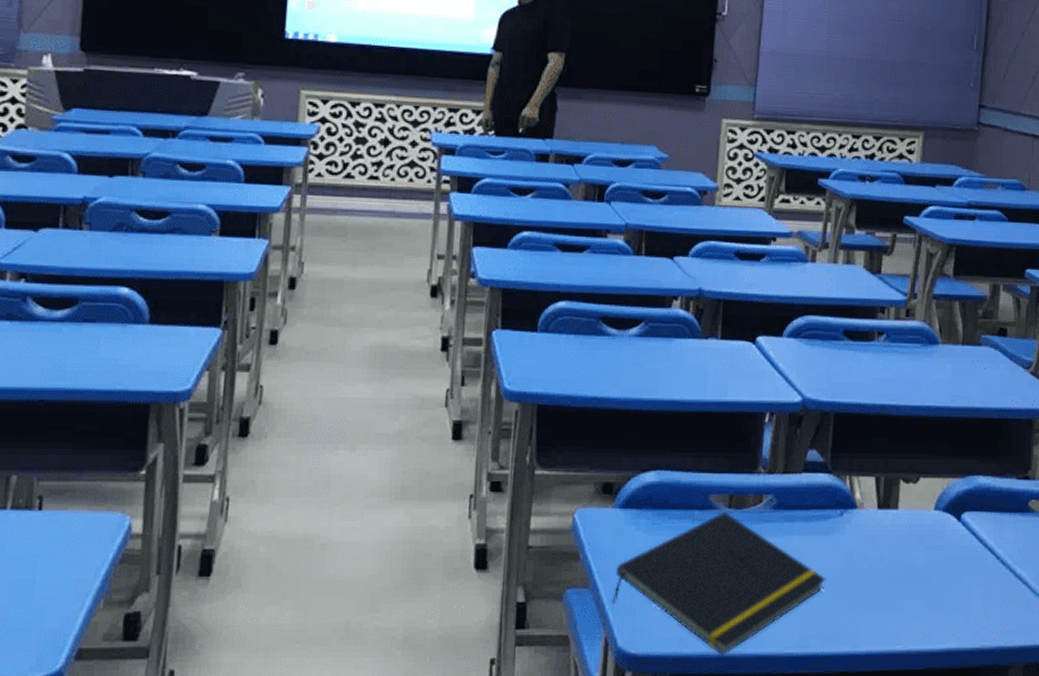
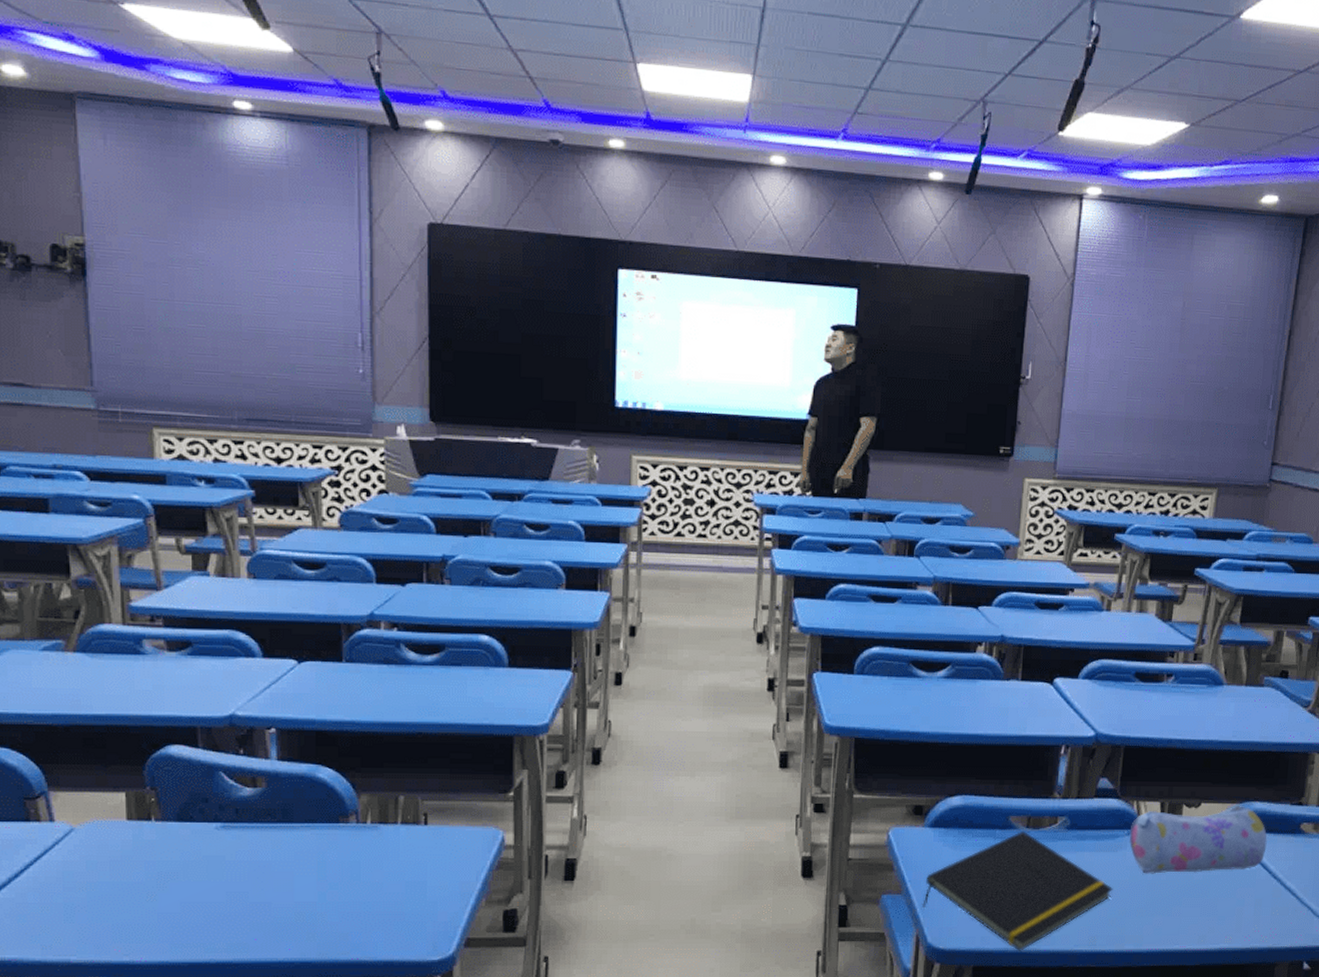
pencil case: none [842,479,993,561] -> present [1128,805,1267,874]

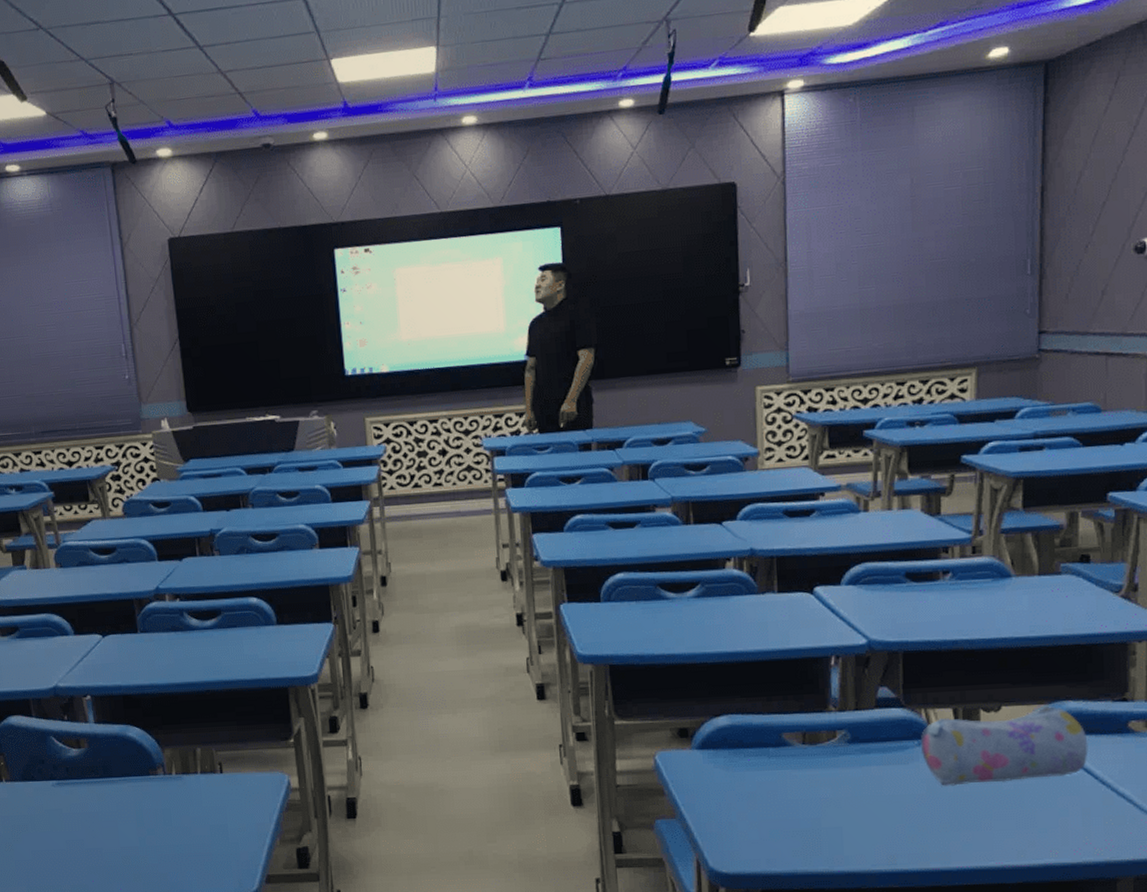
notepad: present [922,830,1114,951] -> none [699,747,909,873]

